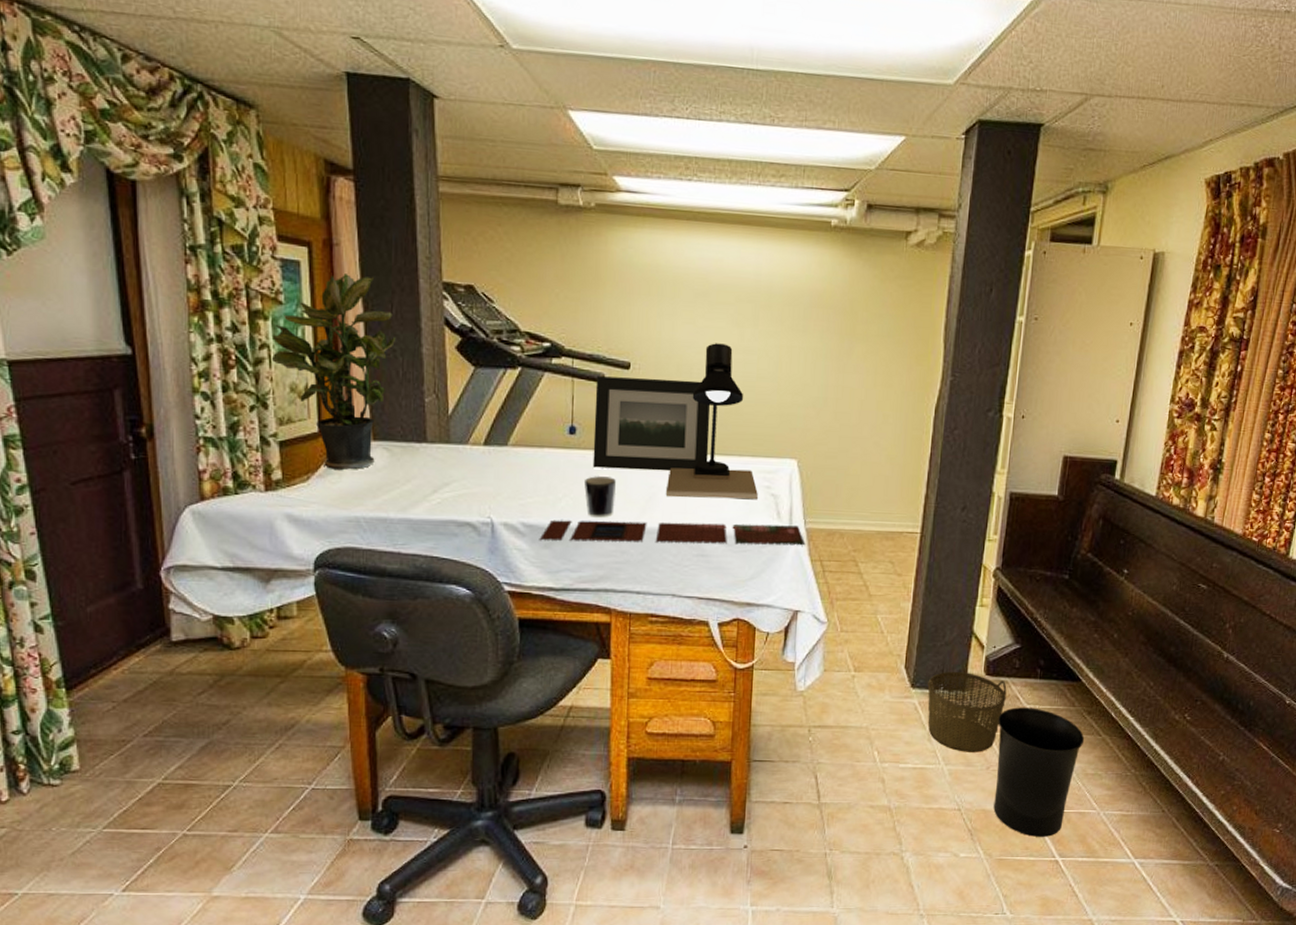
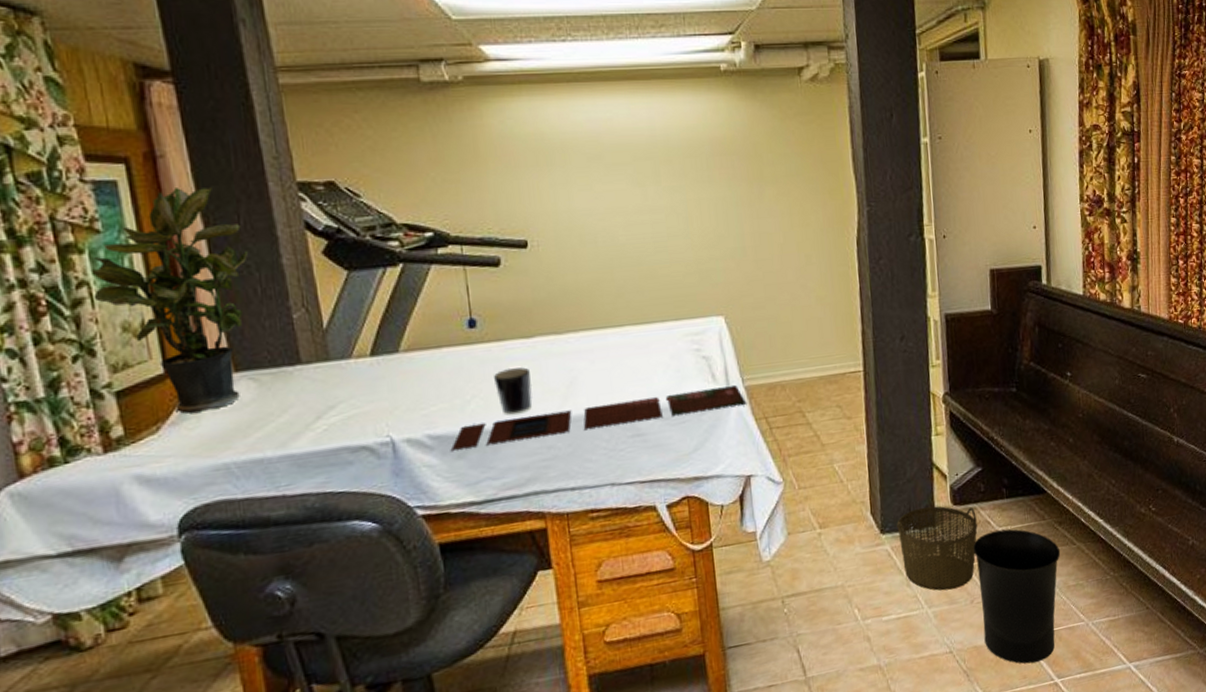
picture frame: present [592,376,711,472] -> none [490,249,629,361]
desk lamp: present [665,343,758,500] -> none [587,206,688,379]

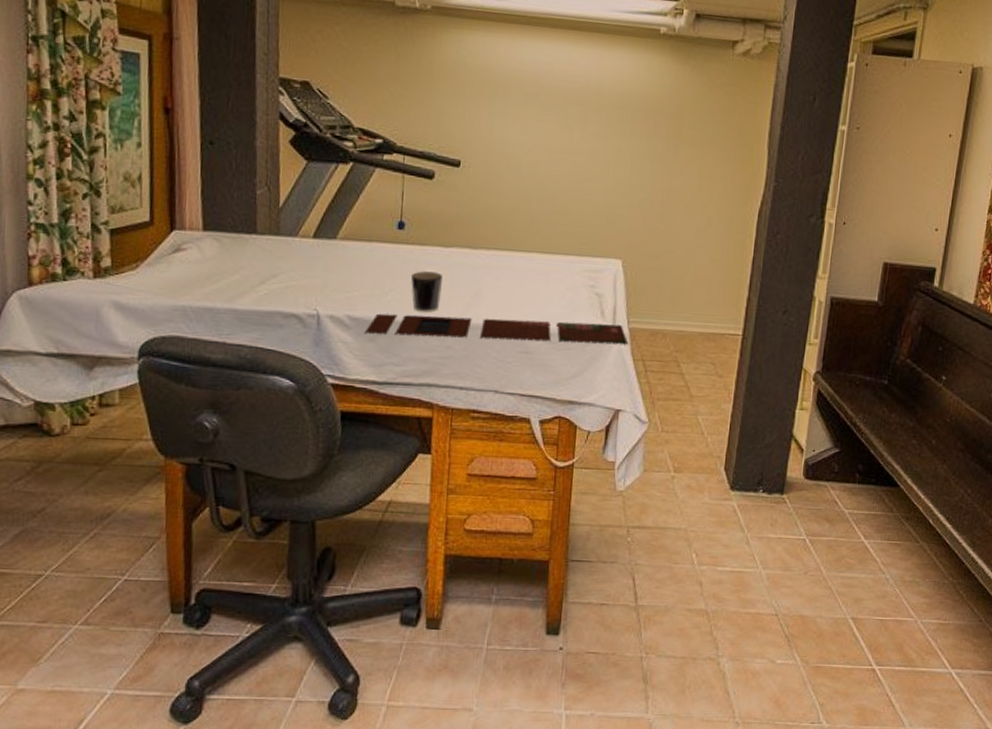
potted plant: present [92,187,249,414] -> none [106,67,231,259]
basket: present [897,506,978,591] -> none [746,474,826,557]
waste bin: present [973,529,1061,664] -> none [811,512,903,644]

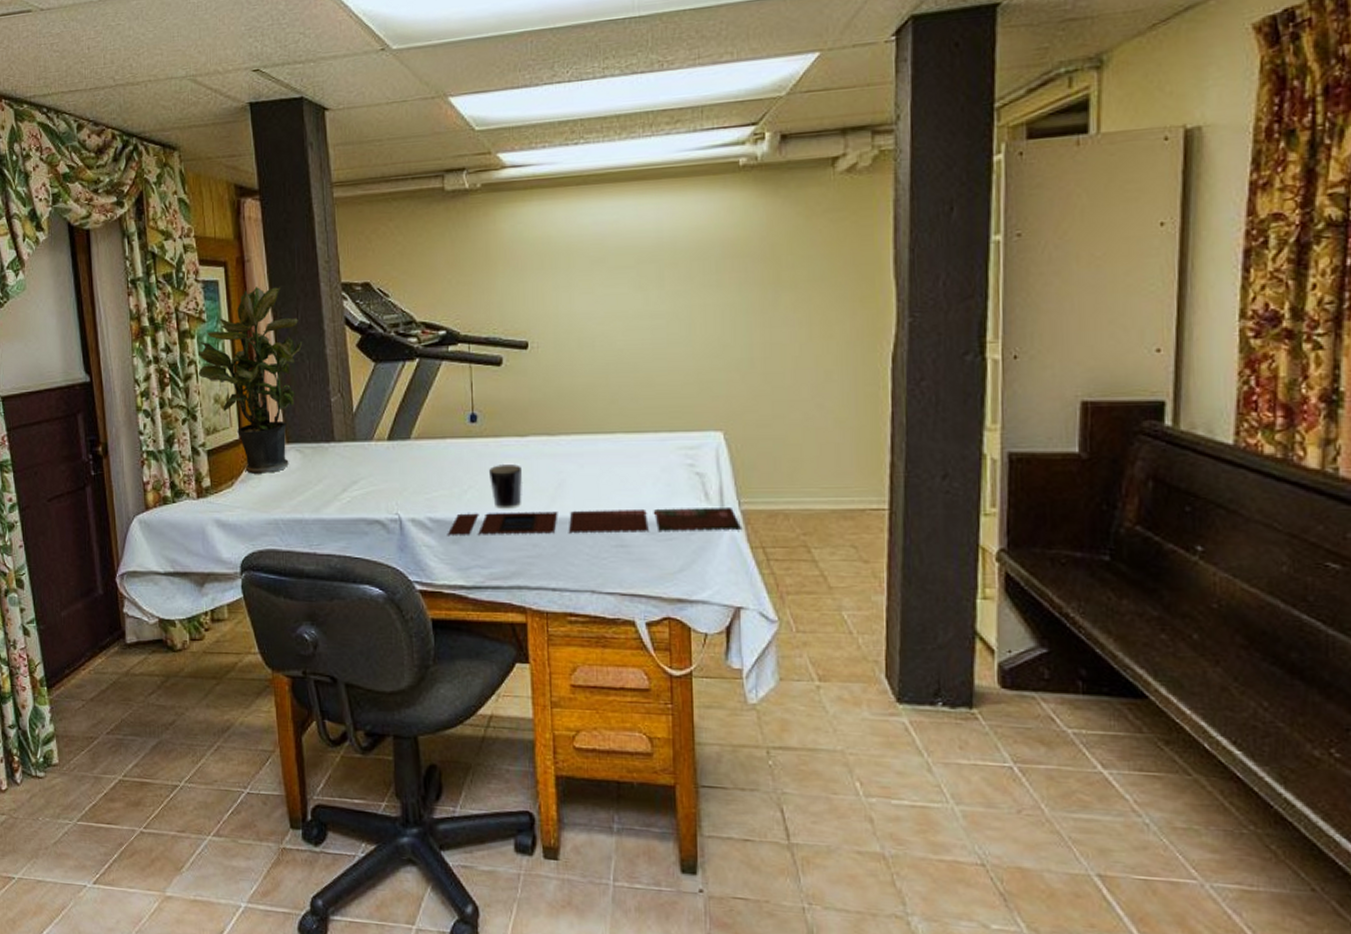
potted plant: none [106,67,231,259] -> present [198,287,303,474]

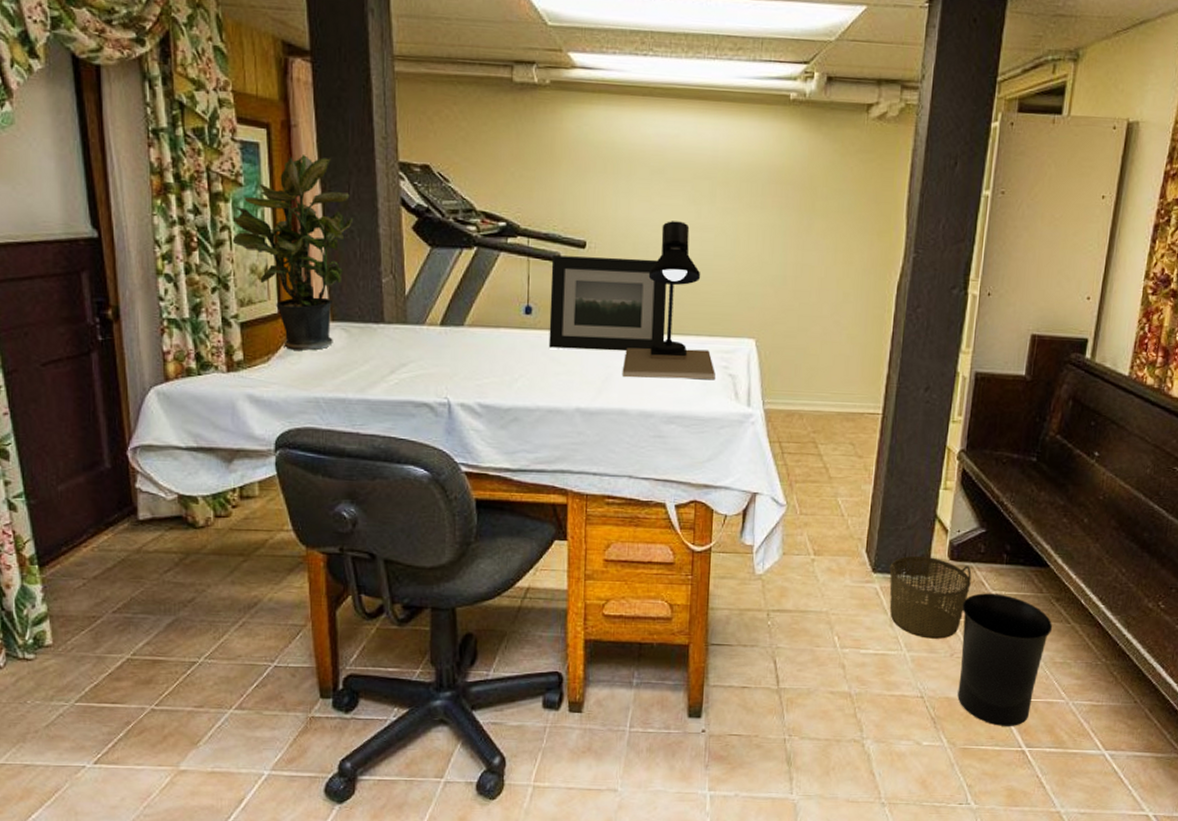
papers: present [447,506,743,537] -> none [495,400,764,427]
mug: present [489,463,522,510] -> none [540,355,572,400]
picture frame: none [493,354,620,456] -> present [548,255,667,352]
desk lamp: none [575,310,680,483] -> present [622,221,715,380]
basket: none [919,682,1035,790] -> present [889,555,972,639]
waste bin: none [1026,731,1165,913] -> present [957,593,1053,726]

